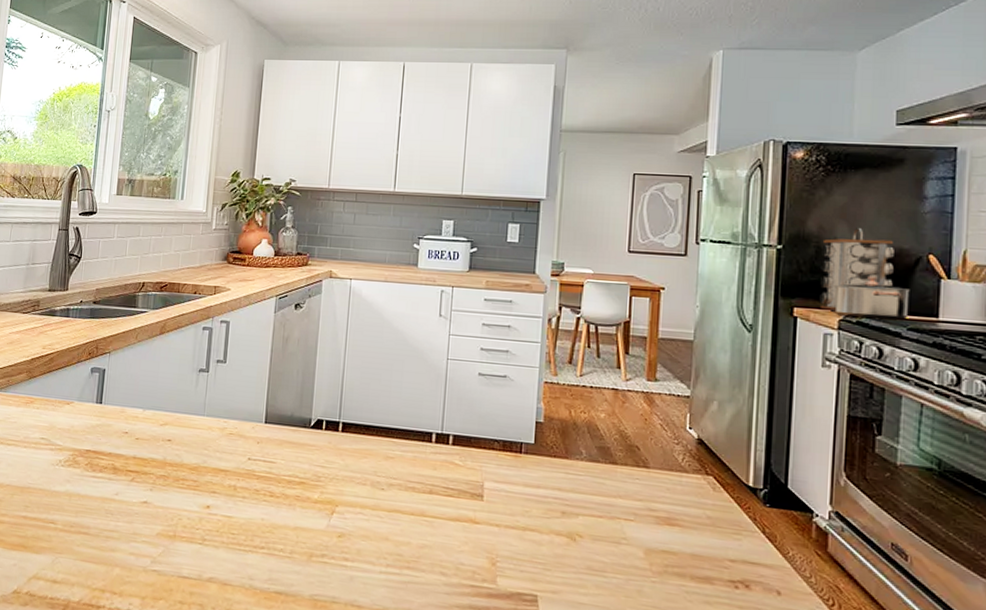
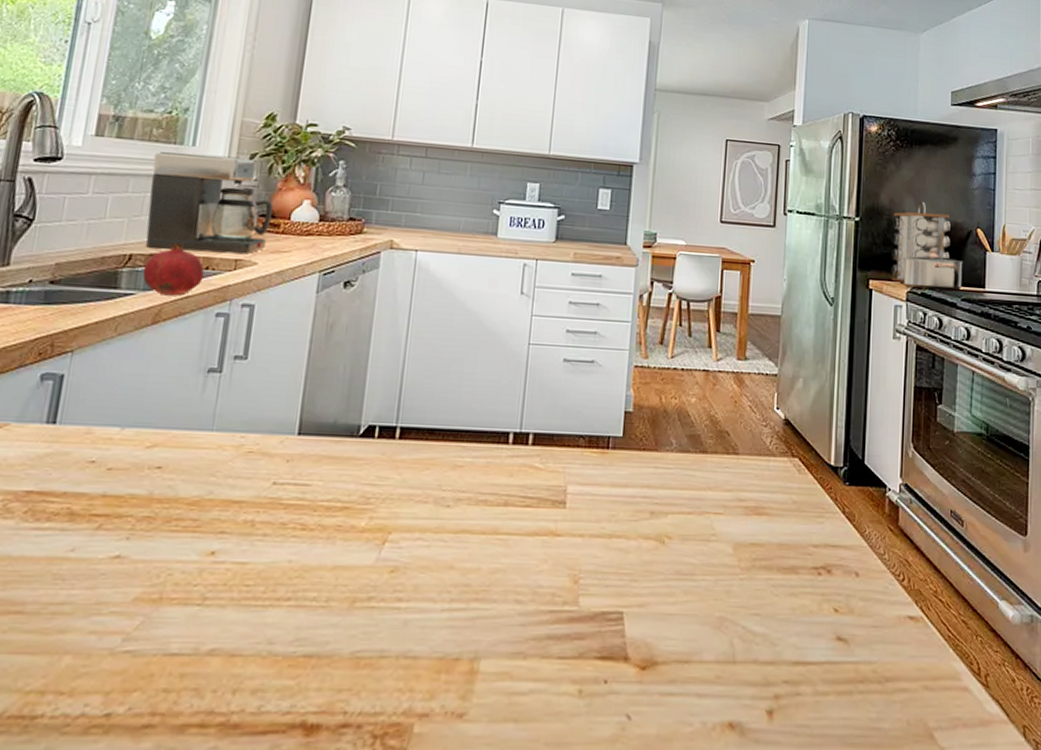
fruit: none [152,274,194,314] -> present [142,243,205,296]
coffee maker: none [153,205,240,282] -> present [145,152,274,254]

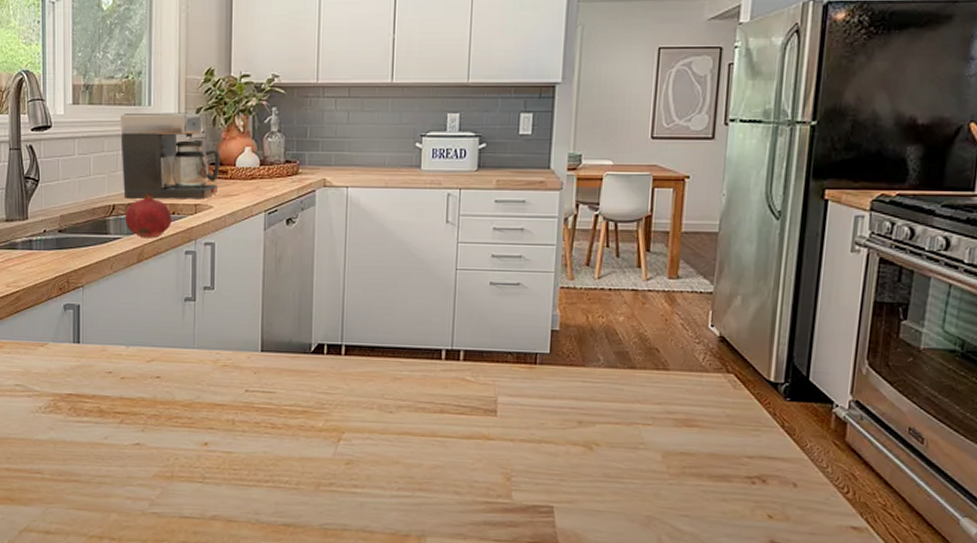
spice rack: present [891,201,951,284] -> none [852,95,935,192]
cooking pot: present [903,248,963,291] -> none [867,150,948,197]

